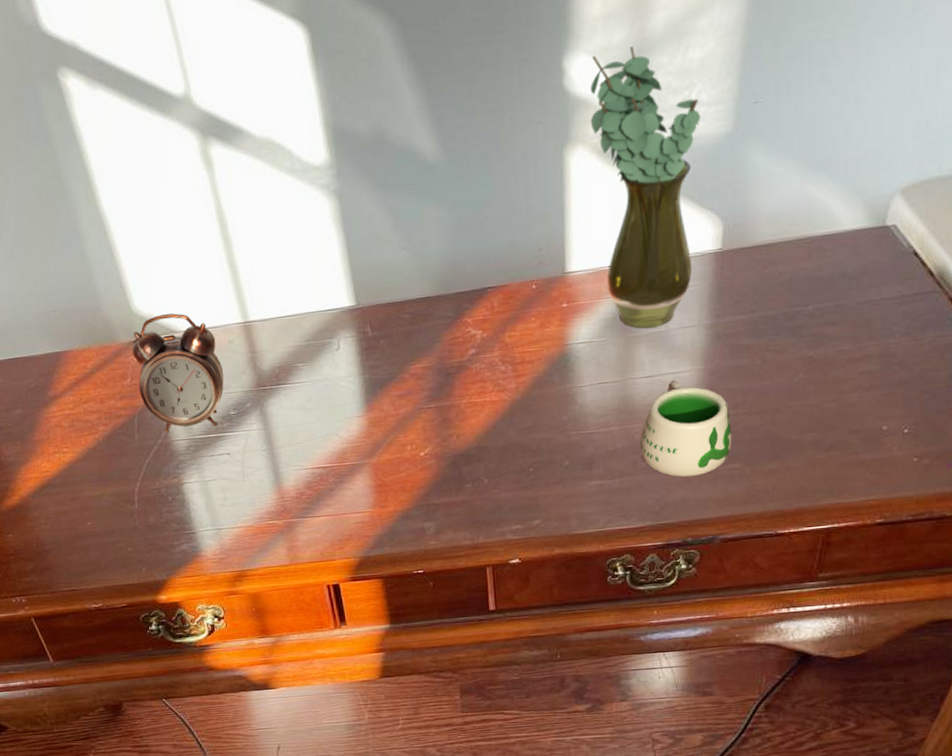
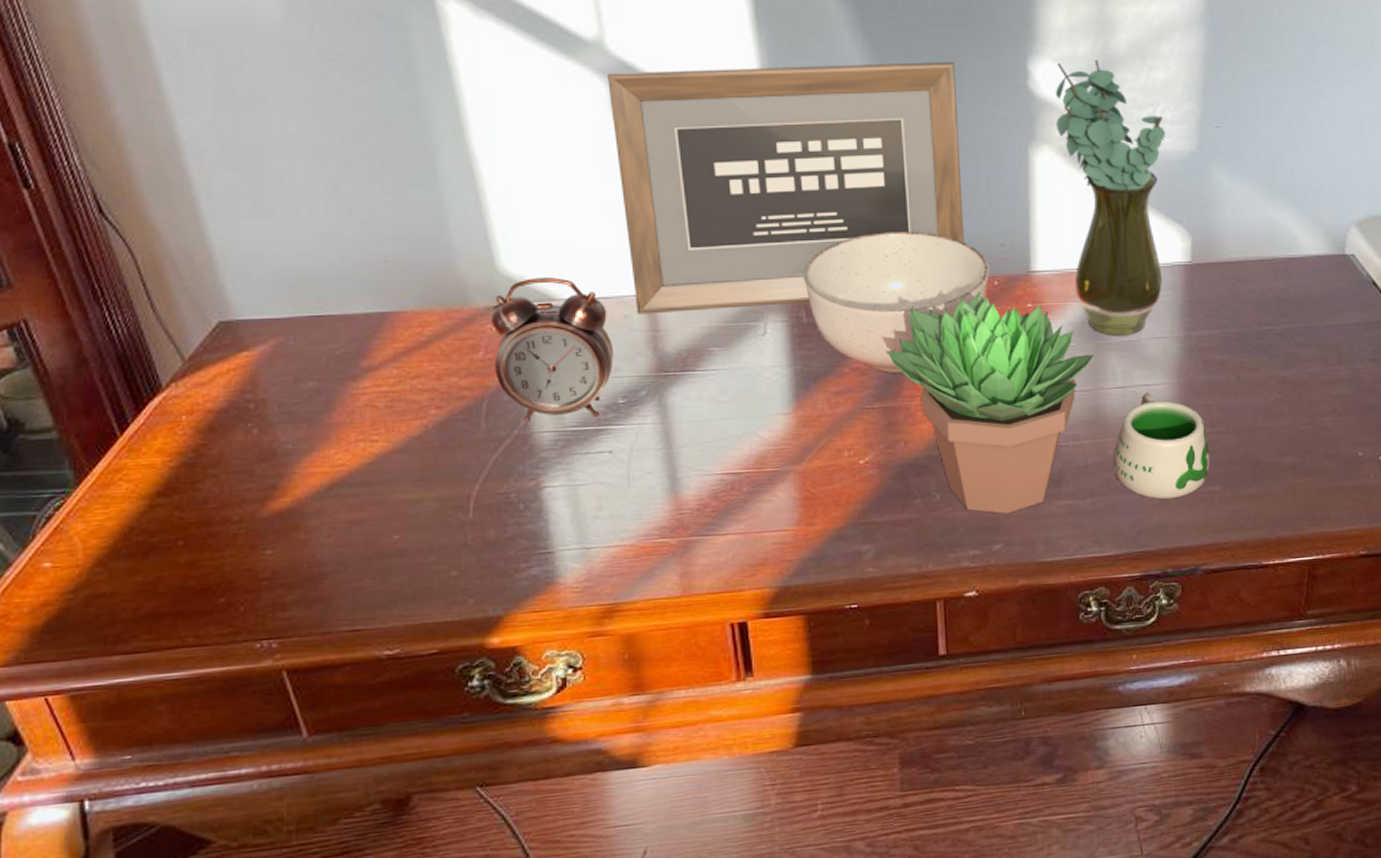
picture frame: none [196,69,505,340] -> present [608,61,965,315]
bowl: none [366,244,528,376] -> present [803,231,990,373]
succulent plant: none [438,295,624,495] -> present [885,291,1094,515]

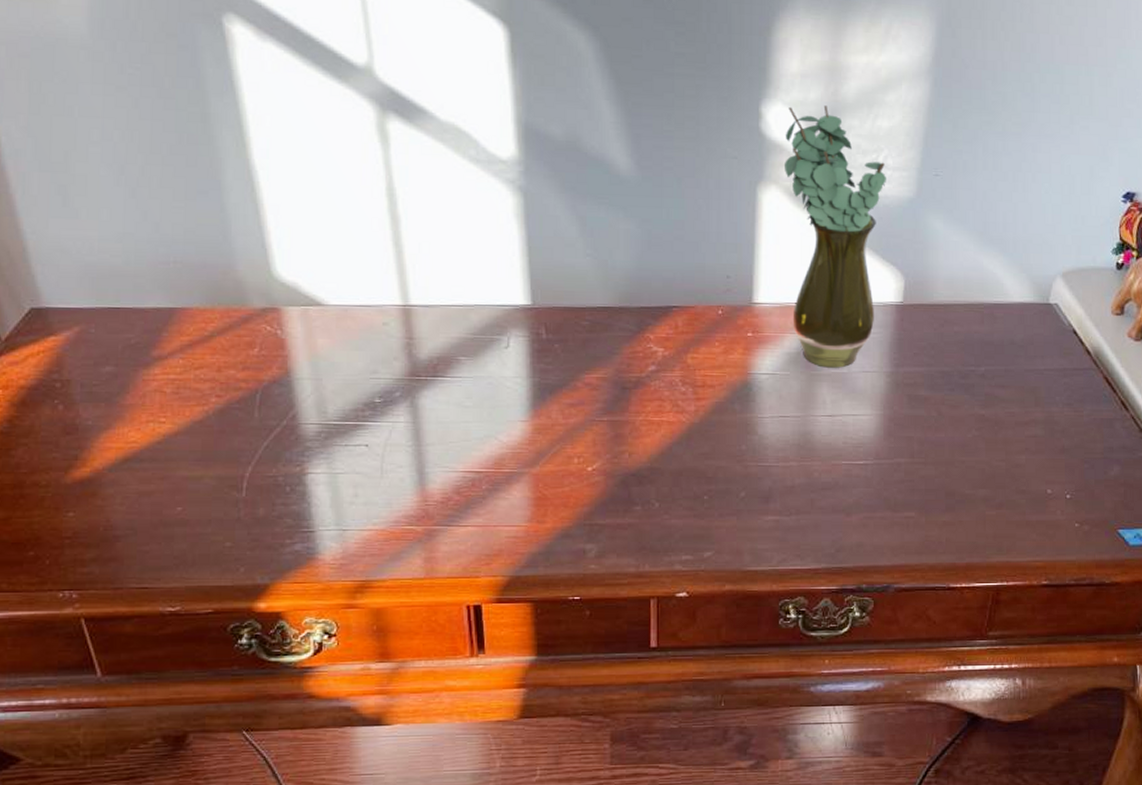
alarm clock: present [490,278,614,423] -> none [265,284,373,414]
picture frame: present [608,61,965,315] -> none [375,97,694,323]
bowl: present [803,231,990,373] -> none [544,259,715,389]
succulent plant: present [885,291,1094,515] -> none [615,319,807,525]
mug: present [1113,393,1210,500] -> none [819,422,908,522]

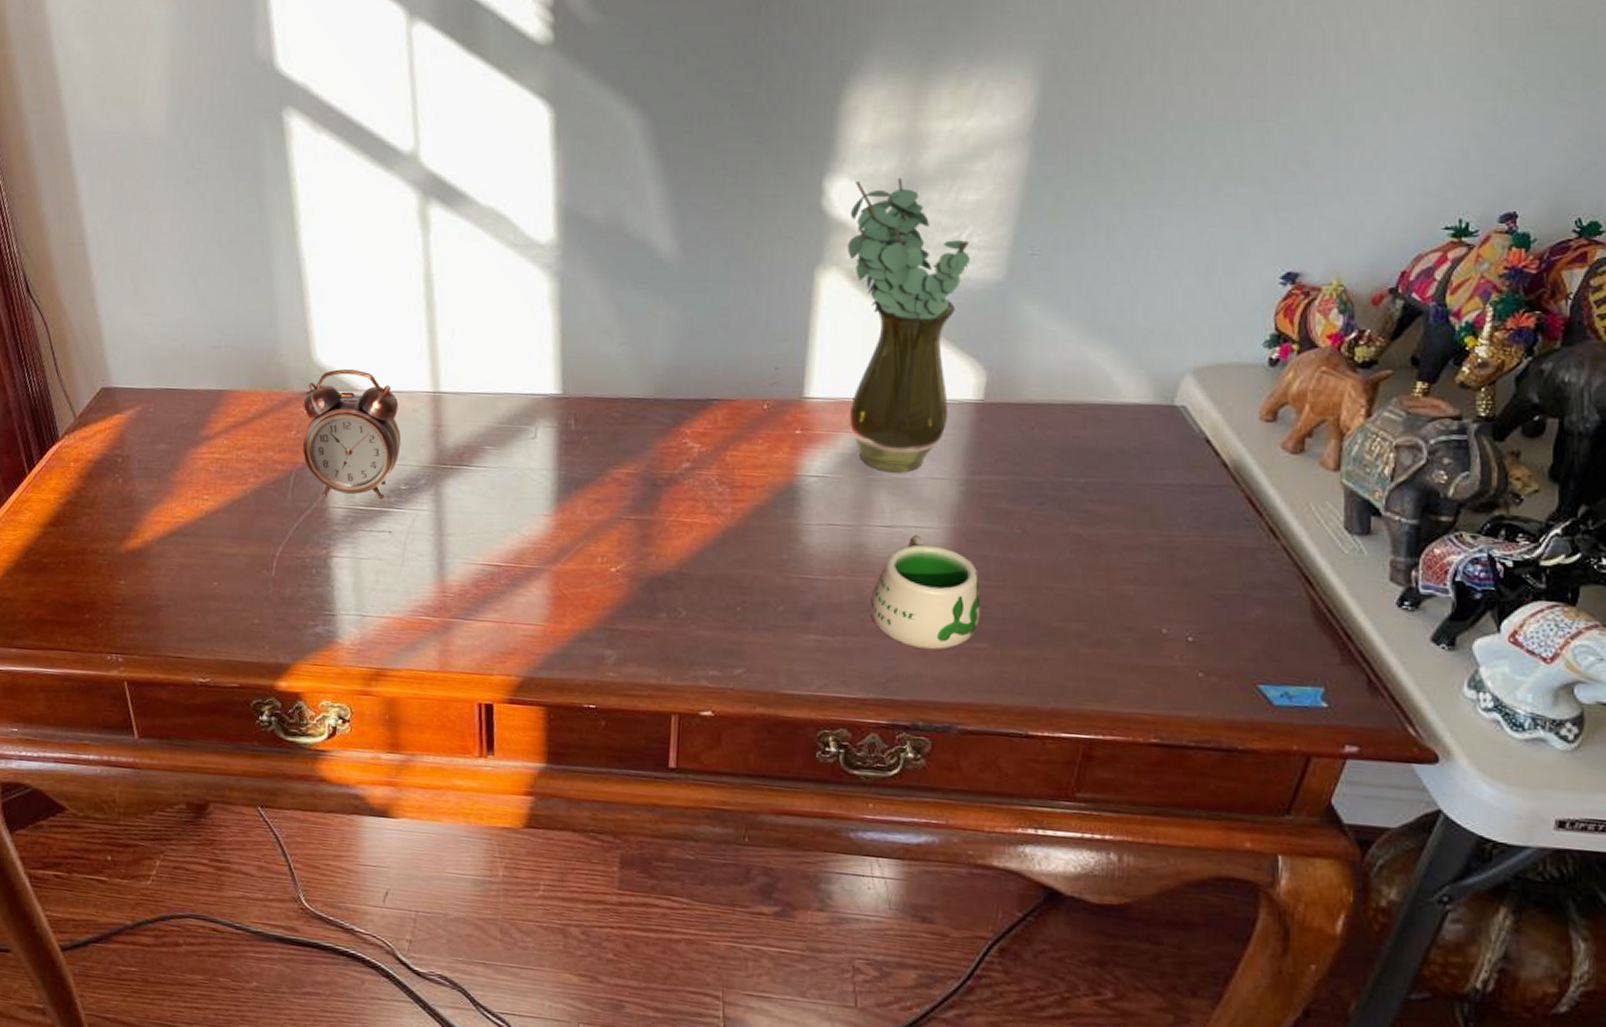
alarm clock: none [265,284,373,414] -> present [303,369,402,500]
mug: none [819,422,908,522] -> present [870,535,981,650]

